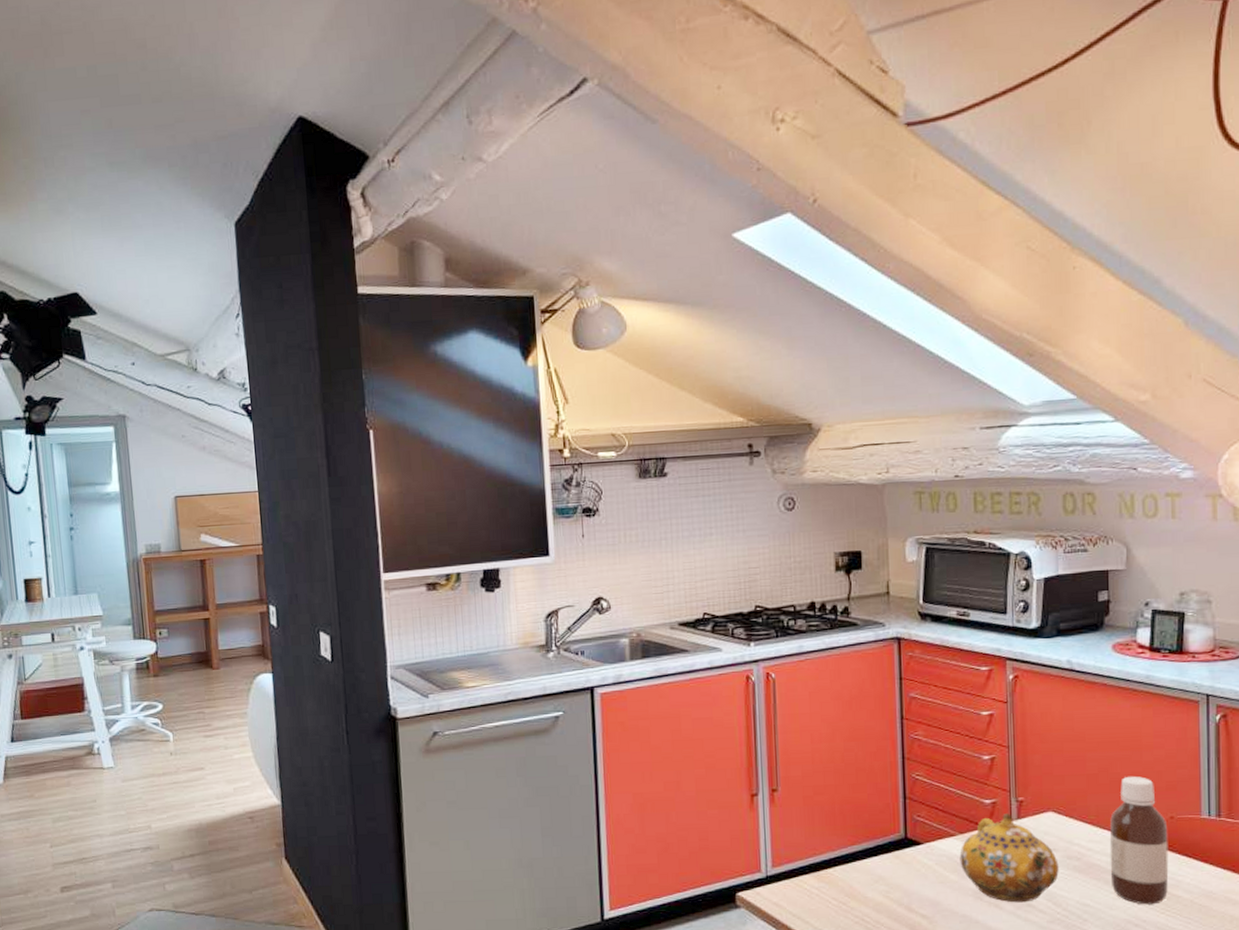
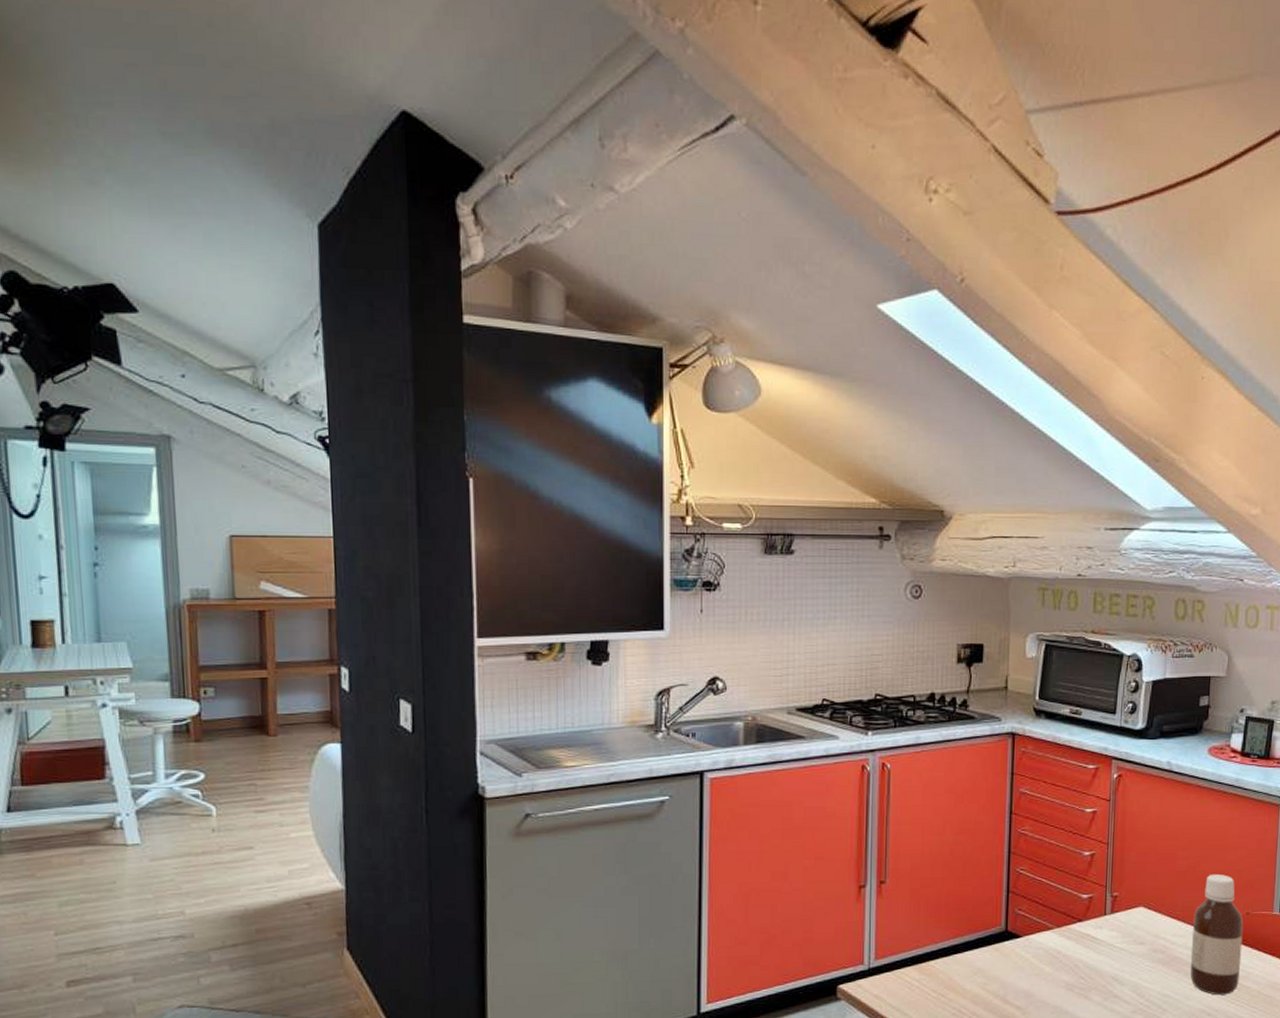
teapot: present [959,813,1059,903] -> none [1055,908,1145,994]

